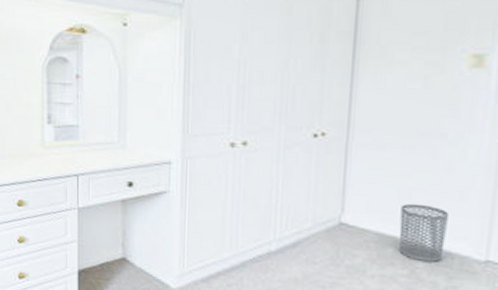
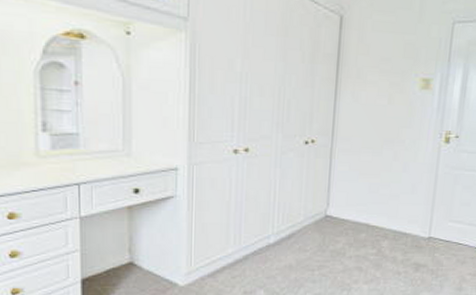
waste bin: present [399,203,448,262] -> none [370,196,404,241]

